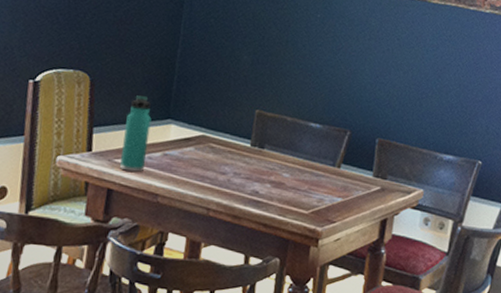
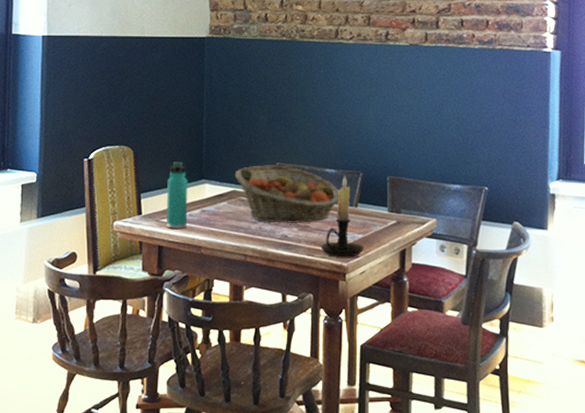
fruit basket: none [206,110,323,180] -> present [234,165,339,224]
candle holder: none [295,133,342,222] -> present [321,176,364,257]

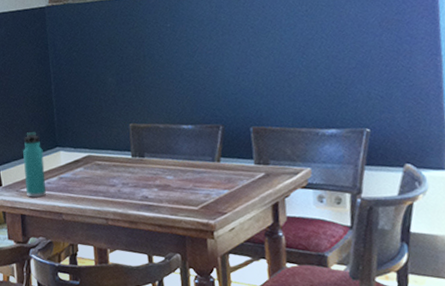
fruit basket: present [234,165,339,224] -> none [88,126,200,185]
candle holder: present [321,176,364,257] -> none [185,131,231,215]

